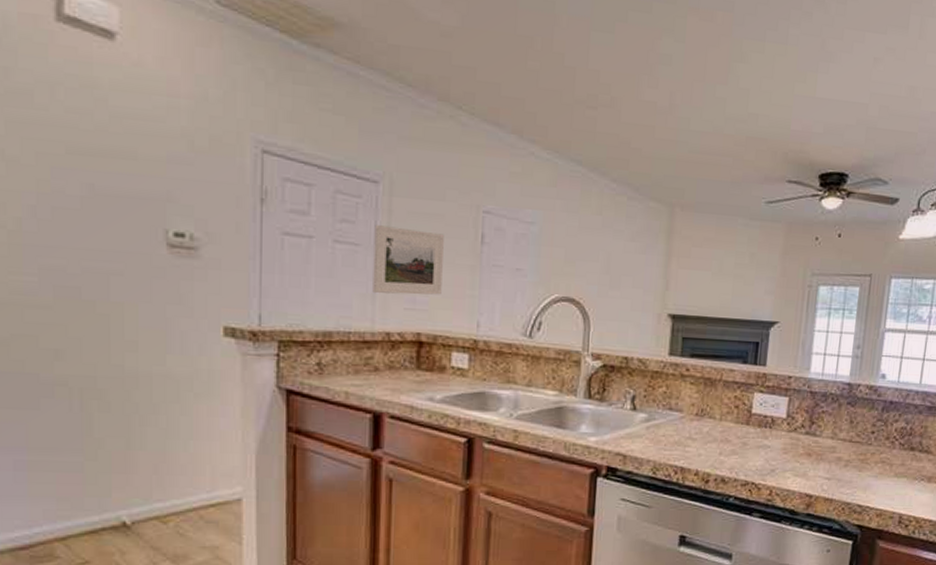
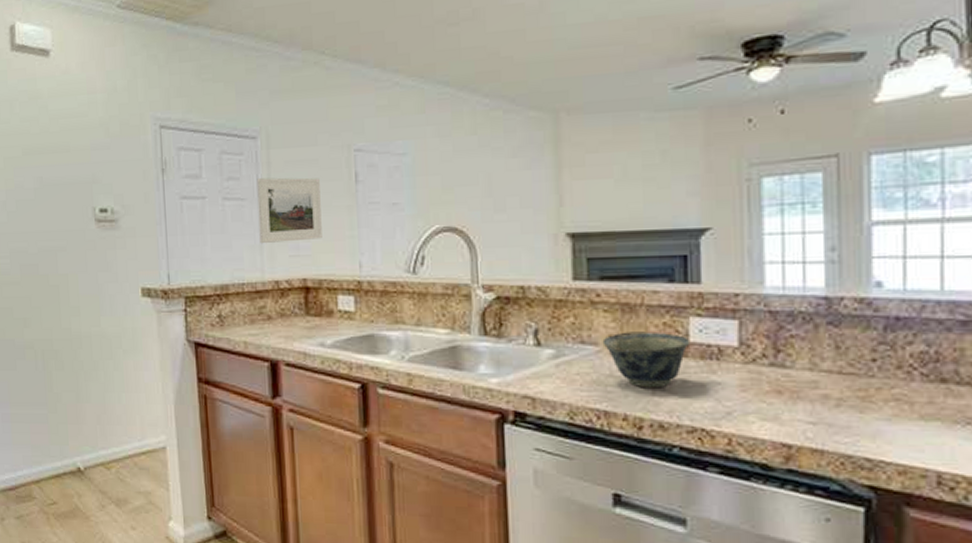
bowl: none [686,402,753,450] -> present [602,332,691,388]

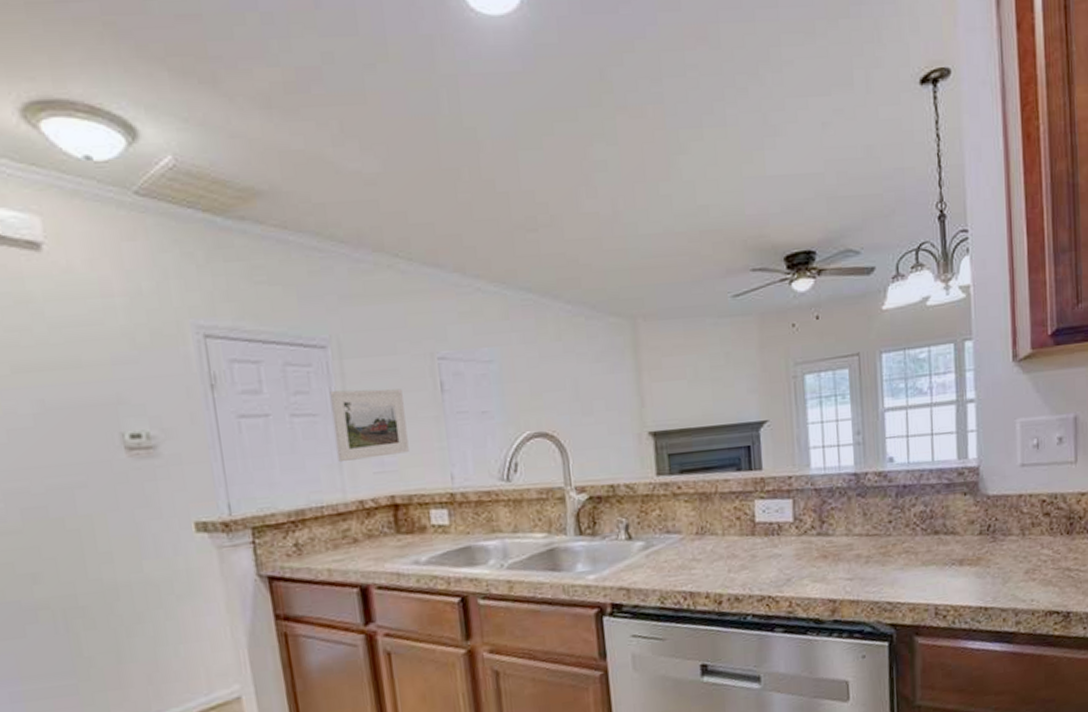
bowl: present [602,332,691,388] -> none [685,516,757,567]

